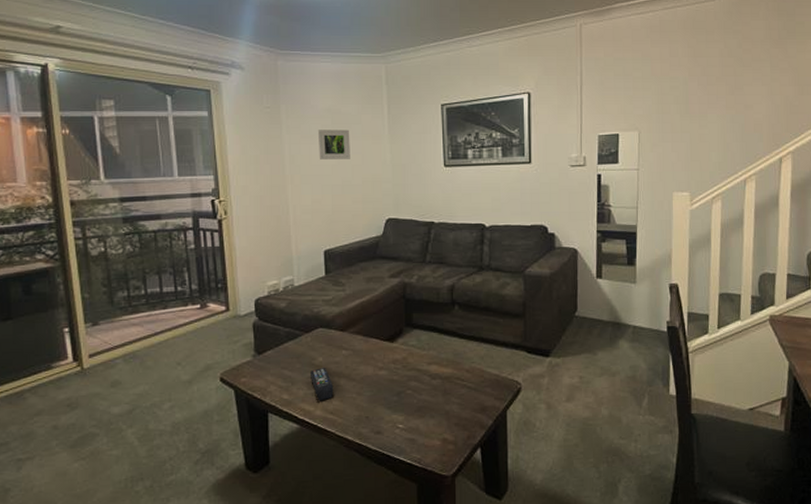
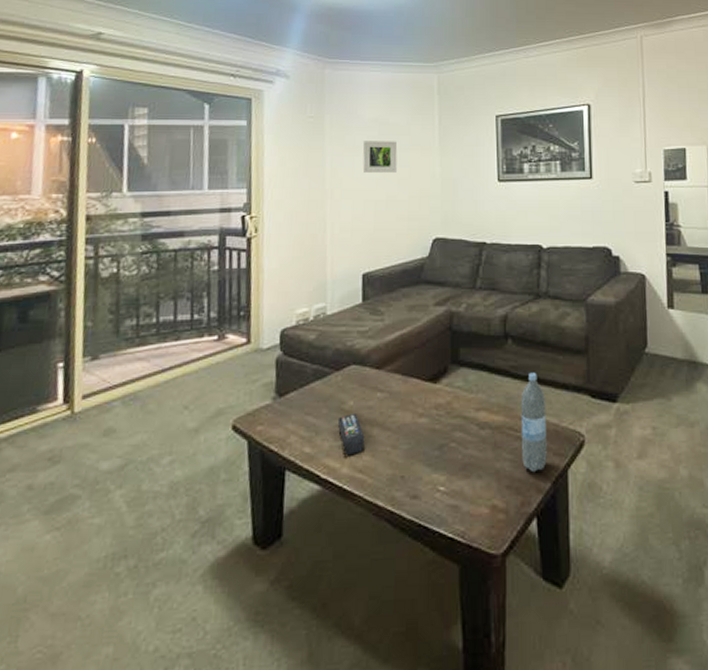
water bottle: none [466,333,489,413] -> present [520,372,547,473]

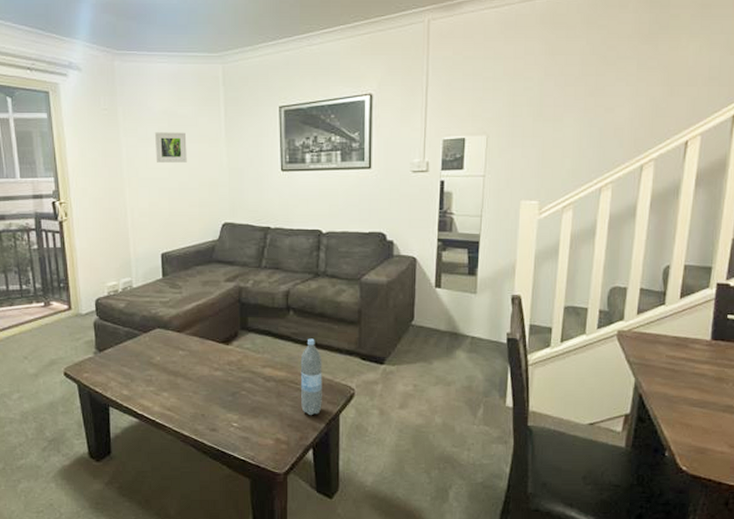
remote control: present [337,414,365,456] -> none [148,367,171,398]

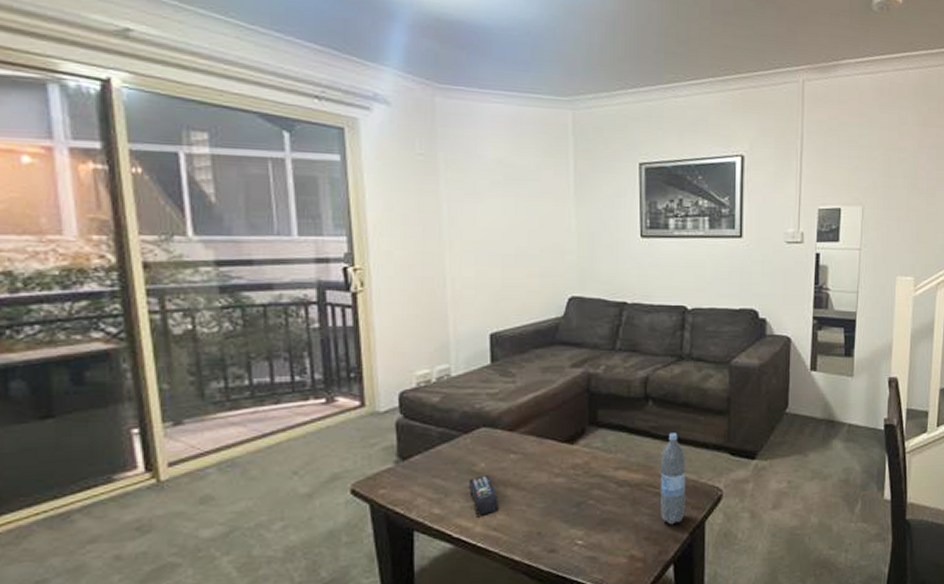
remote control: none [148,367,171,398] -> present [468,475,499,516]
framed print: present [154,132,187,163] -> none [485,185,526,224]

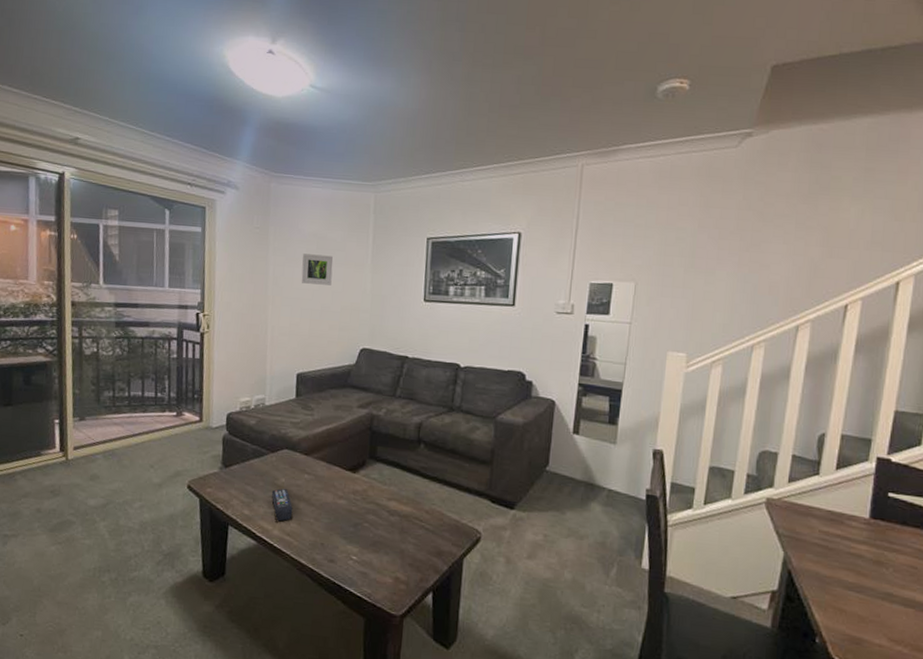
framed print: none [485,185,526,224] -> present [301,253,333,286]
water bottle: present [660,432,686,525] -> none [424,474,450,557]

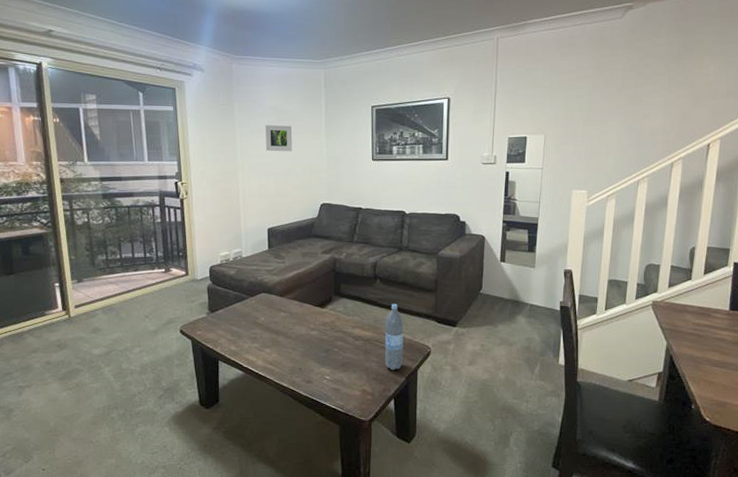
remote control: present [271,488,293,522] -> none [253,326,273,354]
water bottle: none [424,474,450,557] -> present [384,303,404,371]

